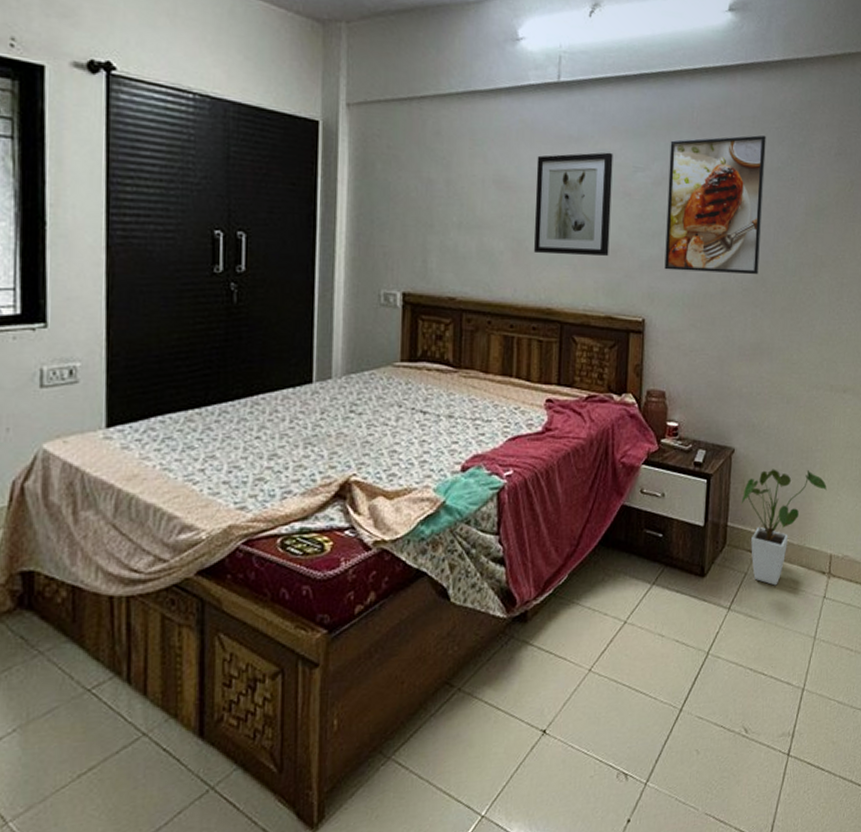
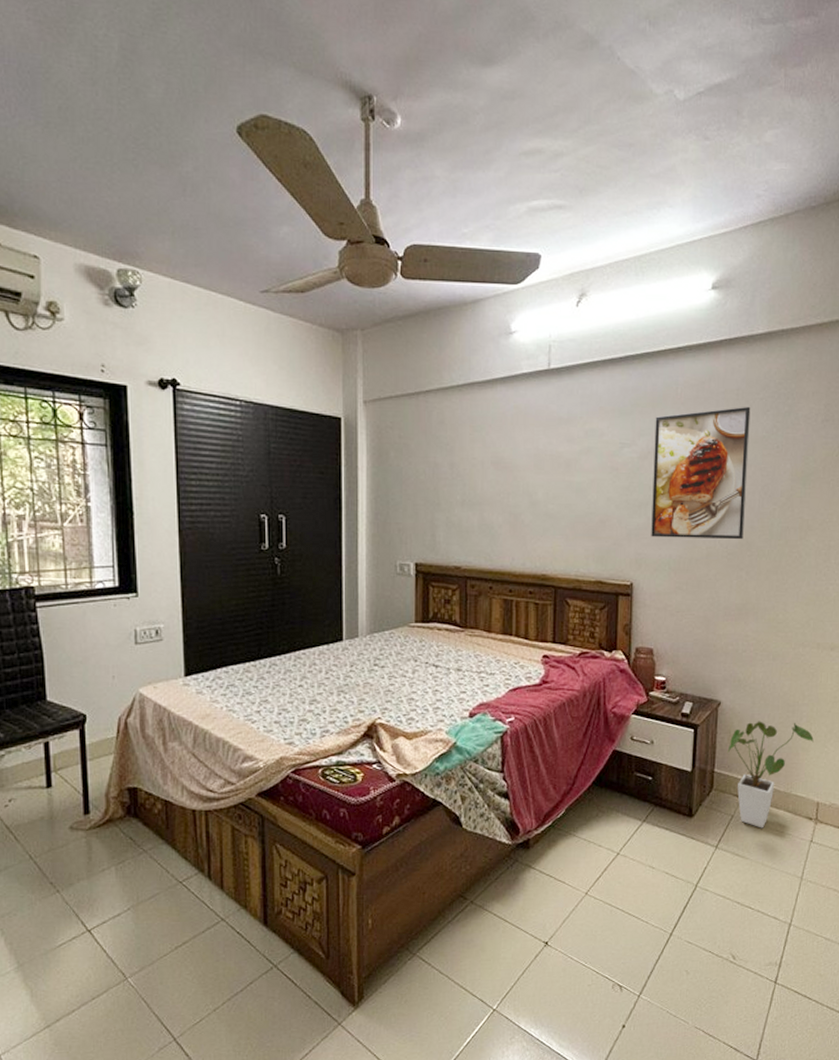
wall art: present [534,152,613,256] -> none [529,431,601,526]

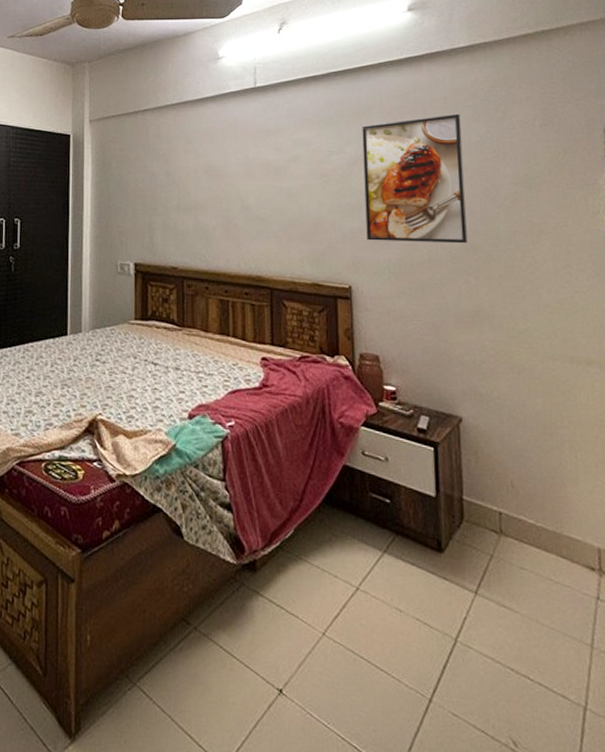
house plant: present [727,721,814,828] -> none [476,443,582,575]

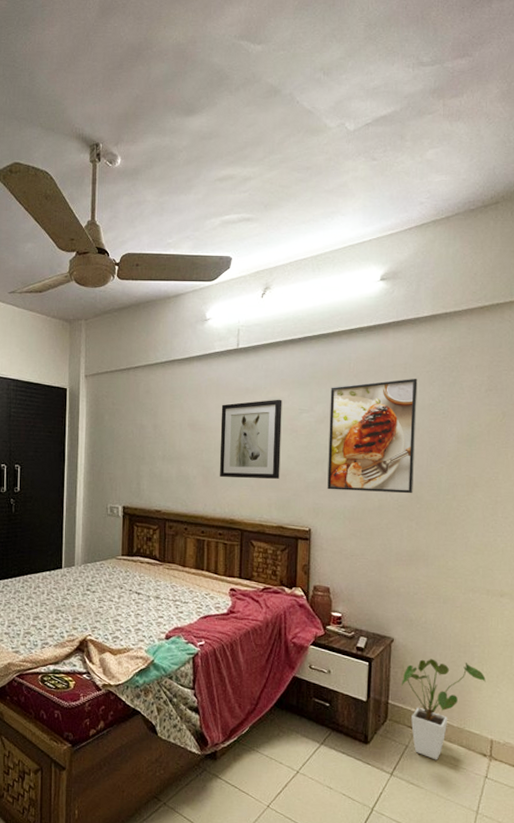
wall art: none [240,140,311,229] -> present [219,399,282,479]
house plant: none [476,443,582,575] -> present [401,658,486,760]

